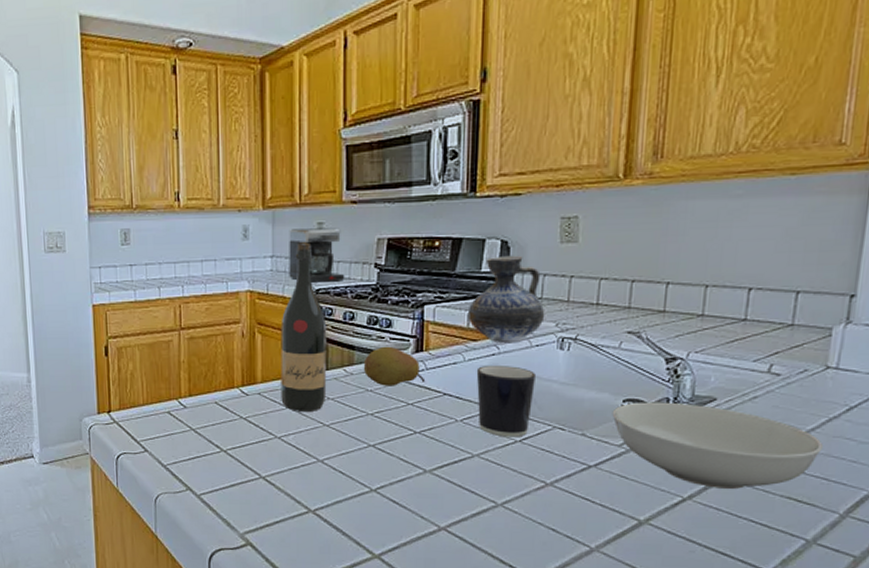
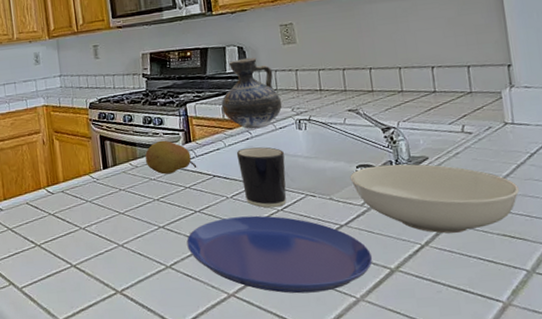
wine bottle: present [280,242,327,411] -> none [73,62,119,204]
coffee maker: present [289,228,345,282] -> none [71,48,121,94]
plate: none [399,443,620,537] -> present [186,215,373,294]

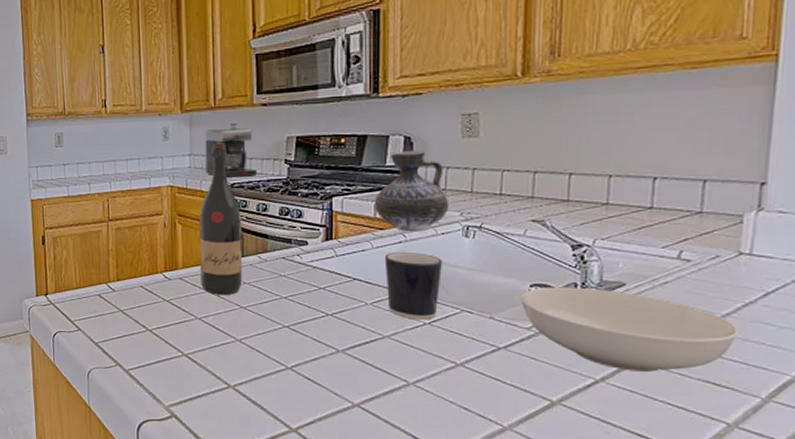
coffee maker: none [71,48,121,94] -> present [205,128,258,178]
wine bottle: none [73,62,119,204] -> present [199,141,243,295]
fruit: present [145,140,197,175] -> none [276,235,336,272]
plate: present [186,215,373,294] -> none [313,325,531,415]

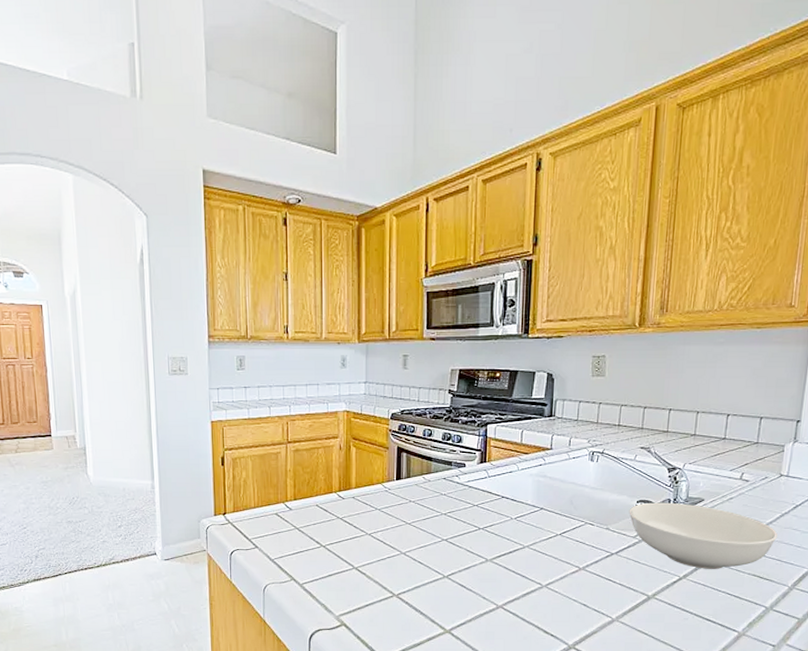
wine bottle: present [199,141,243,295] -> none [371,371,410,512]
coffee maker: present [205,128,258,178] -> none [379,360,425,405]
ceramic jug: present [374,150,450,232] -> none [521,385,580,456]
mug: present [384,251,442,320] -> none [527,473,572,531]

